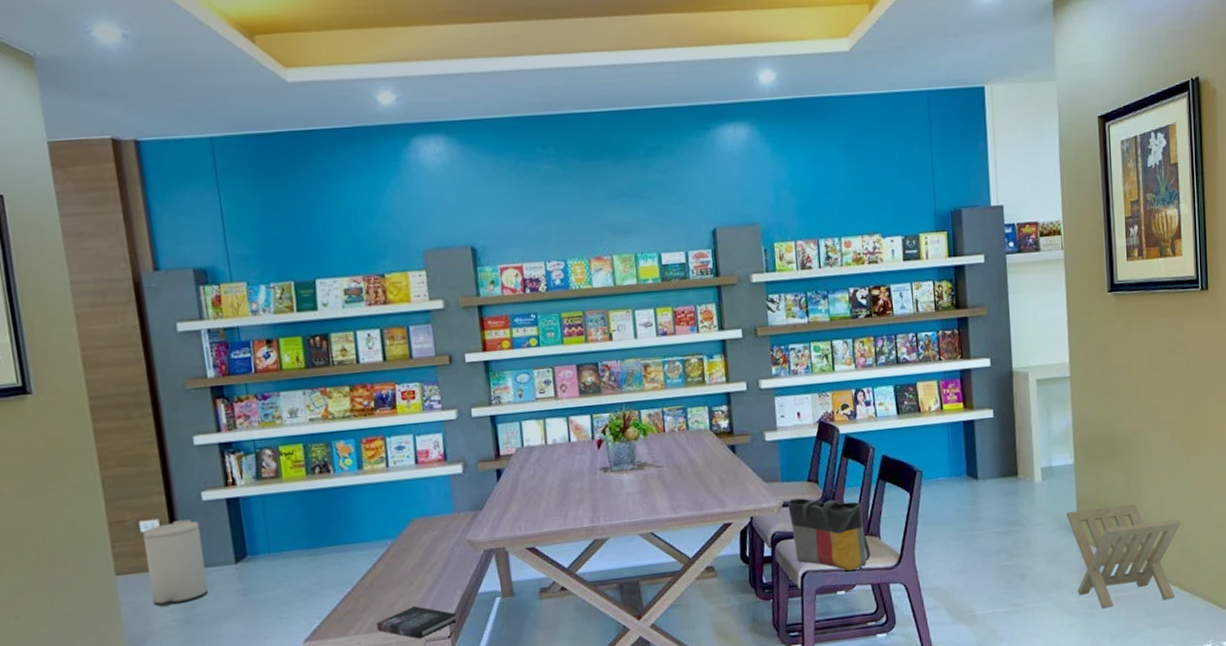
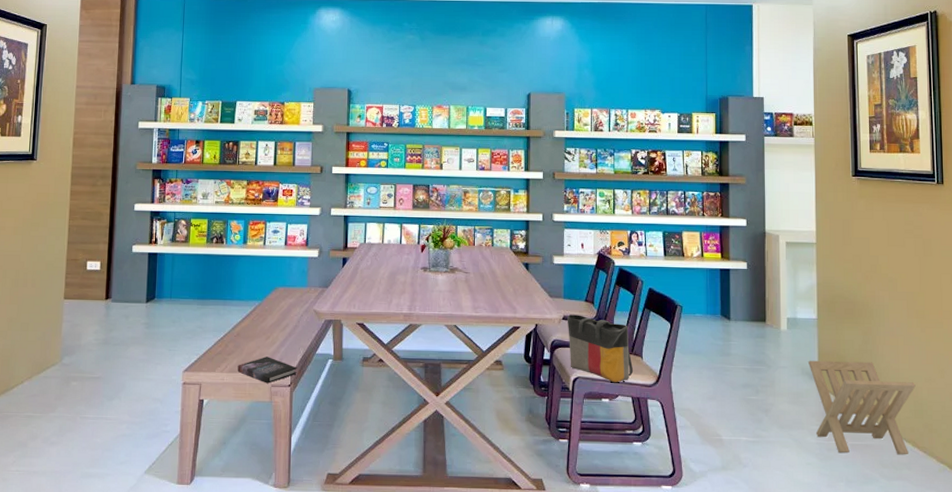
pedal bin: present [142,519,209,607] -> none [85,264,127,328]

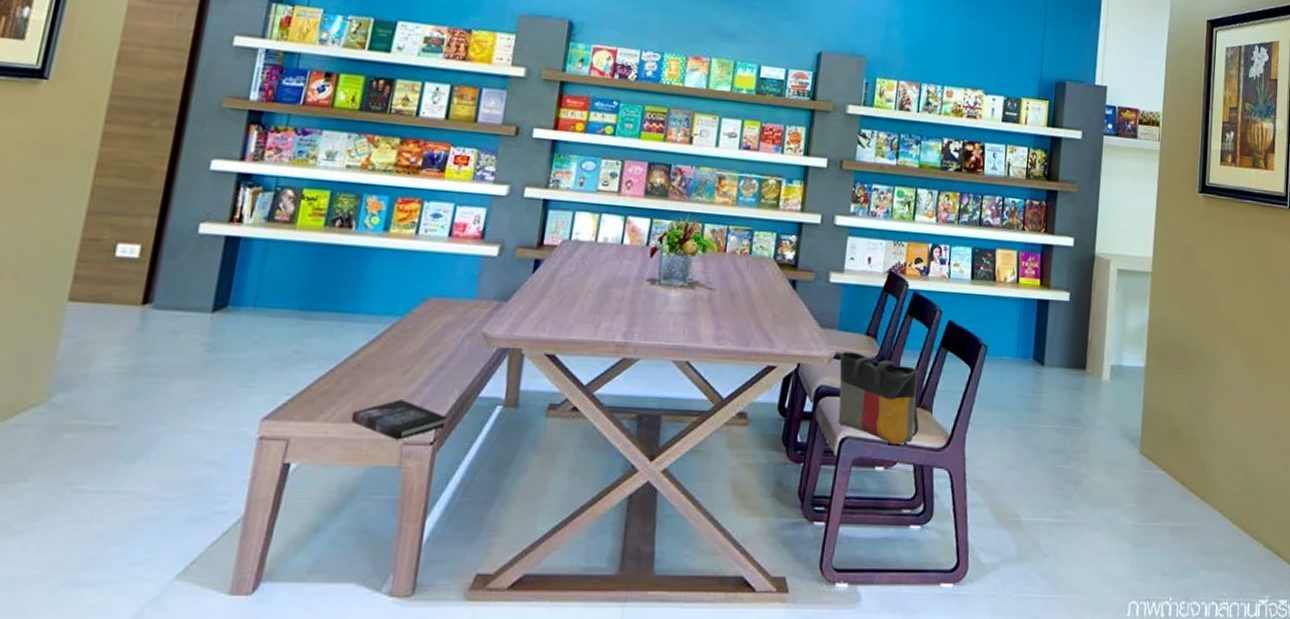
magazine rack: present [807,360,916,455] -> none [1130,419,1248,540]

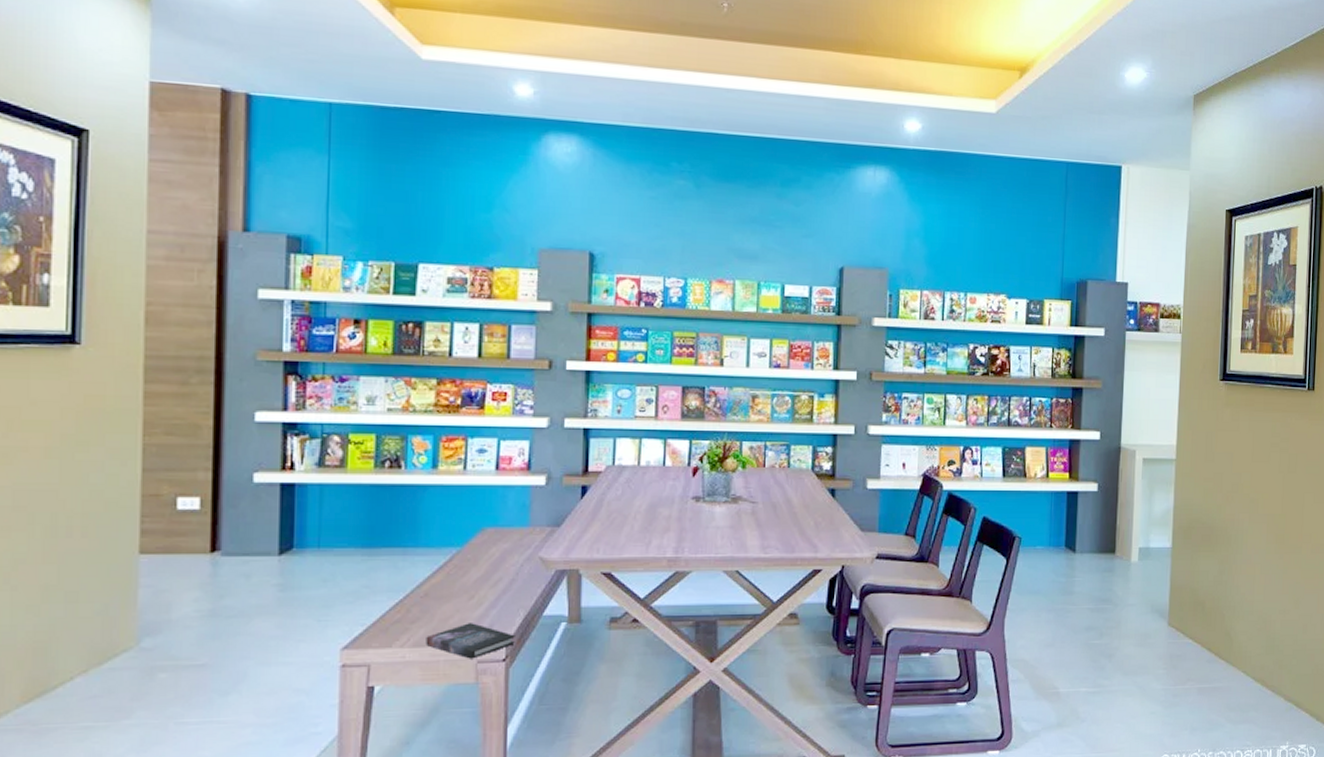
tote bag: present [837,352,919,446] -> none [881,552,960,634]

